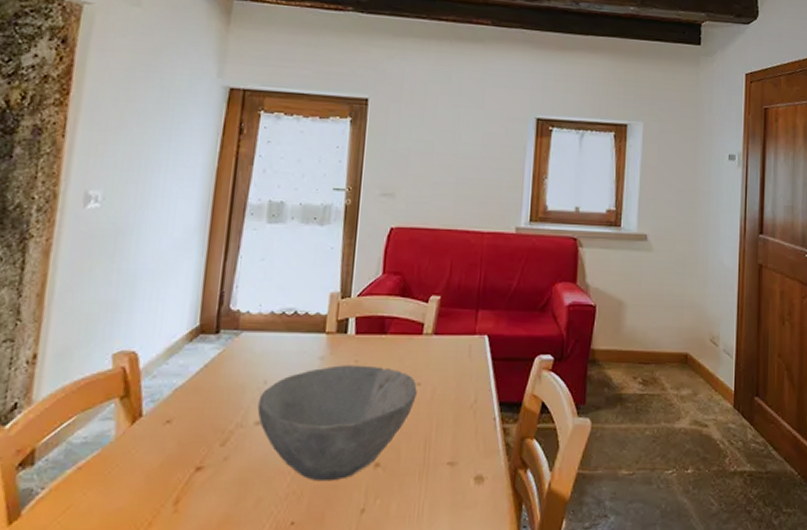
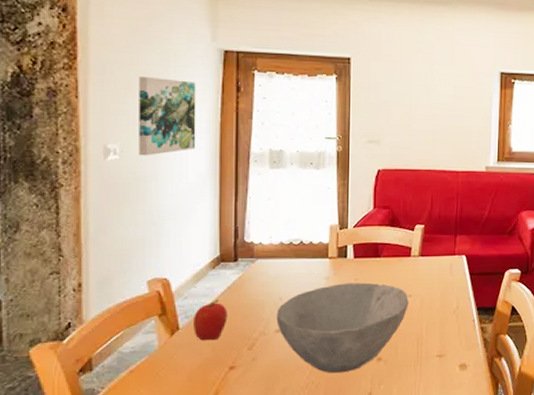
wall art: none [122,114,195,205] -> present [139,76,196,156]
fruit: none [158,381,201,432] -> present [193,300,228,341]

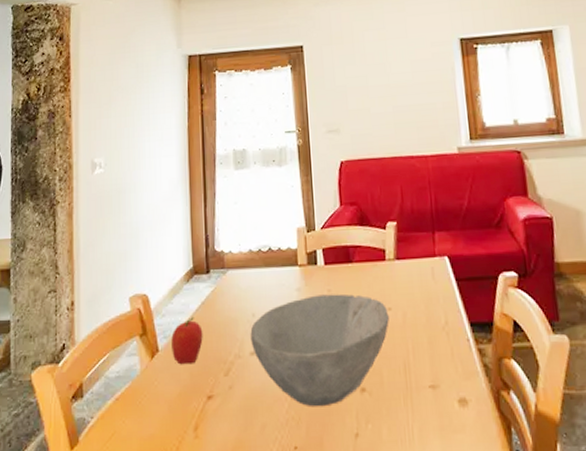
wall art: present [139,76,196,156] -> none [119,89,168,168]

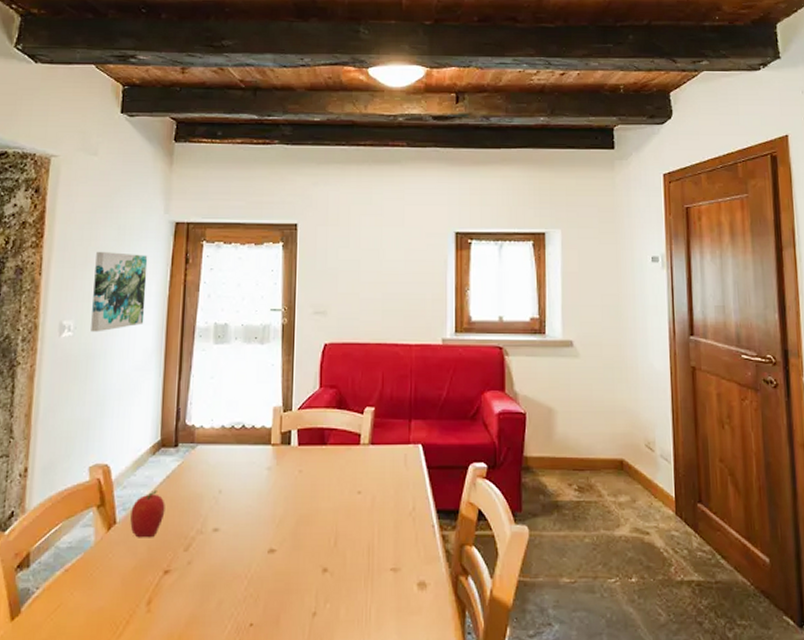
wall art: none [119,89,168,168] -> present [91,251,148,332]
bowl: present [250,293,389,407] -> none [215,475,358,586]

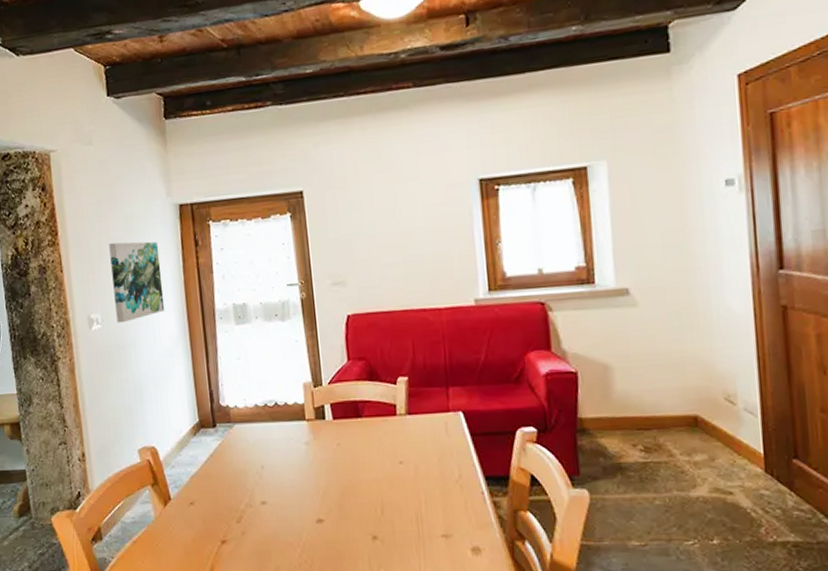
fruit: present [130,490,165,538] -> none [182,468,214,512]

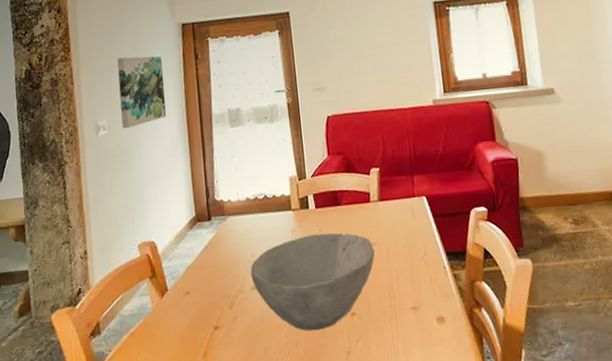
bowl: none [260,447,401,553] -> present [250,233,375,331]

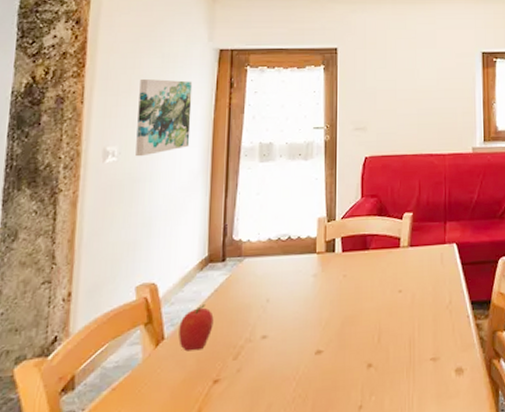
fruit: none [179,259,208,301] -> present [178,304,214,352]
bowl: present [250,233,375,331] -> none [263,278,399,385]

